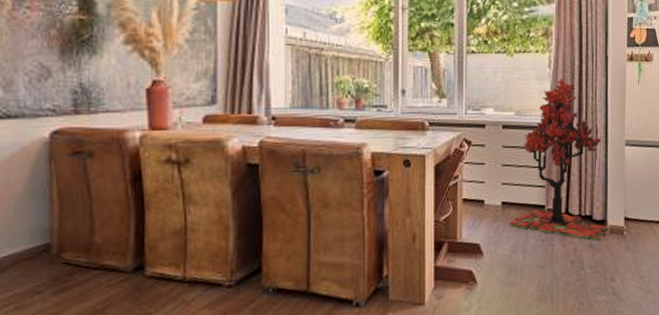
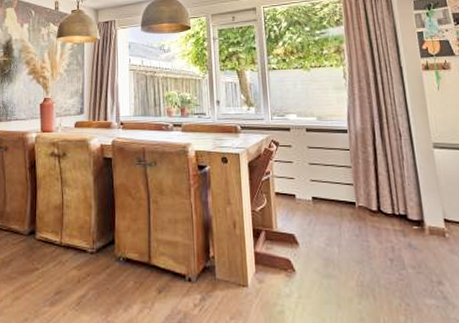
tree: present [509,78,607,242] -> none [321,88,426,242]

